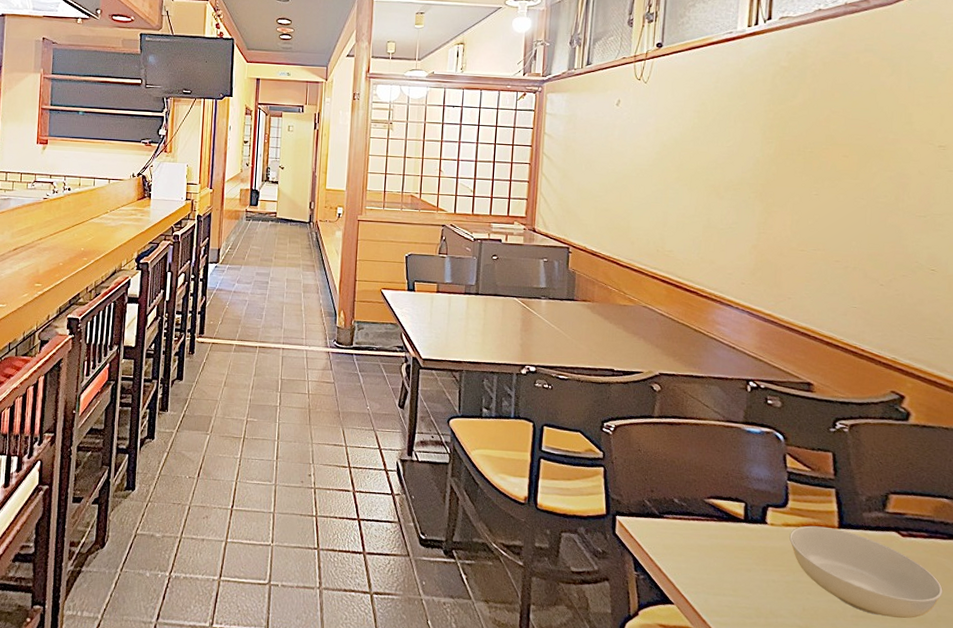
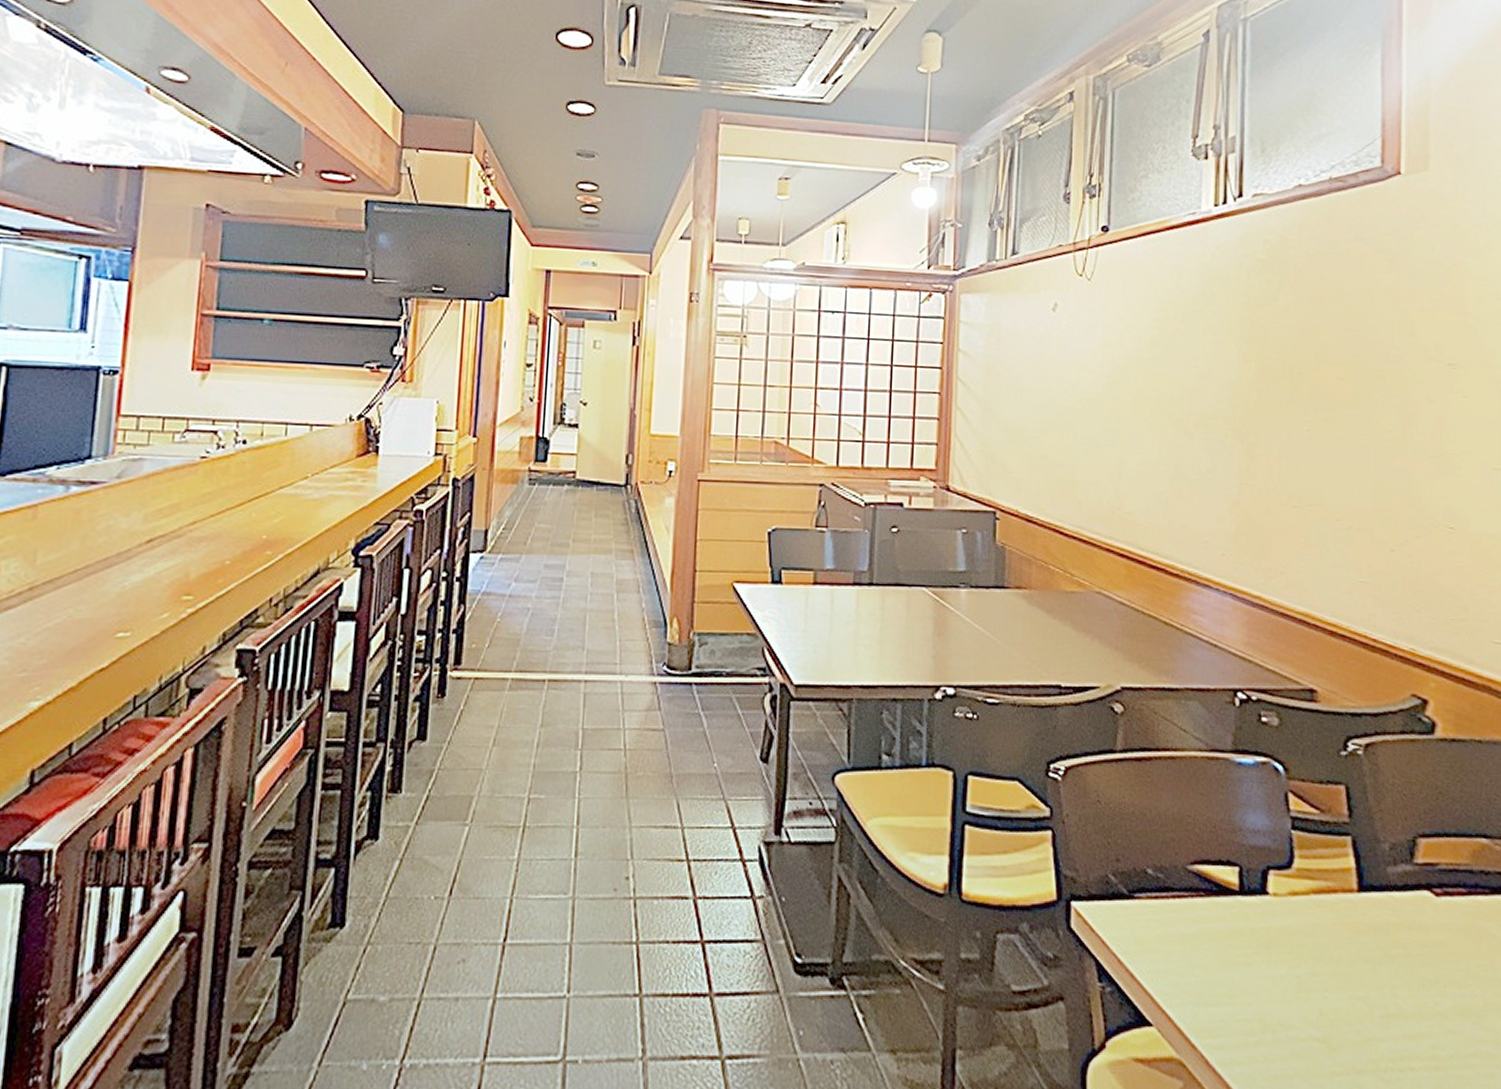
bowl: present [789,525,943,619] -> none [1298,891,1489,1013]

